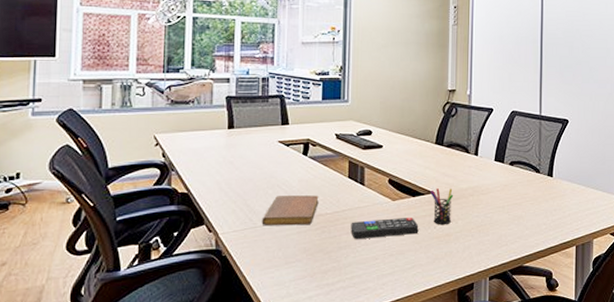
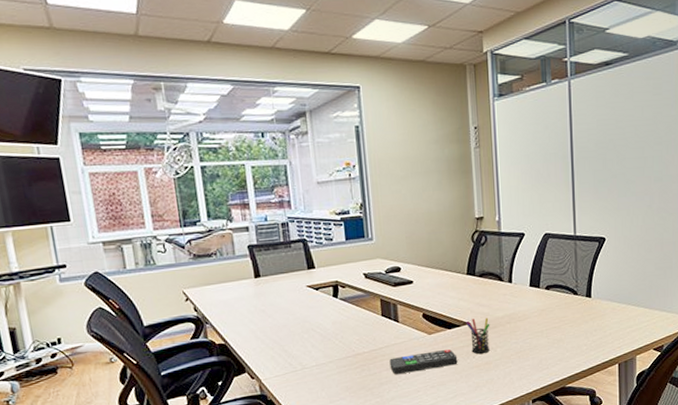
notebook: present [261,195,319,225] -> none [301,335,355,368]

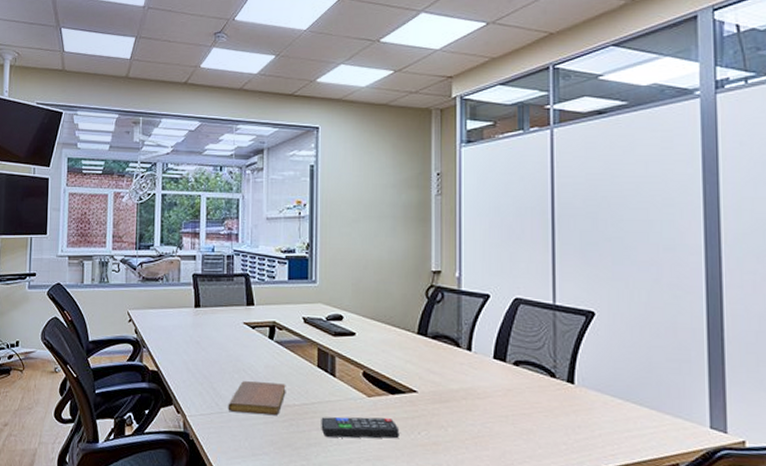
notebook: none [301,335,355,368] -> present [228,381,286,415]
pen holder: present [466,317,490,355] -> none [413,387,442,432]

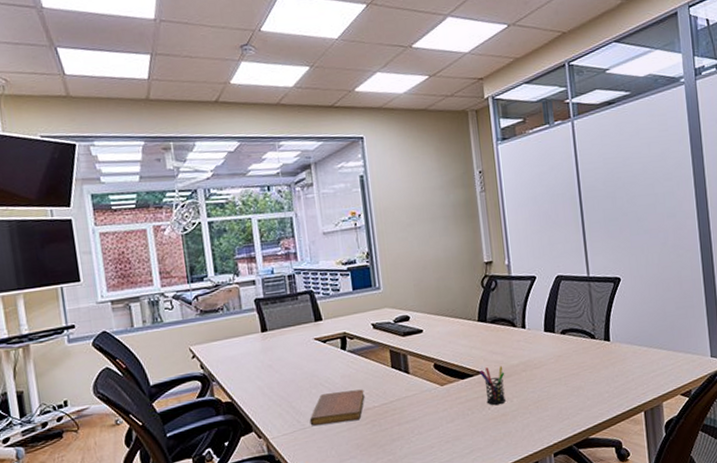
remote control: present [321,416,400,439] -> none [401,400,473,429]
pen holder: none [413,387,442,432] -> present [479,366,505,406]

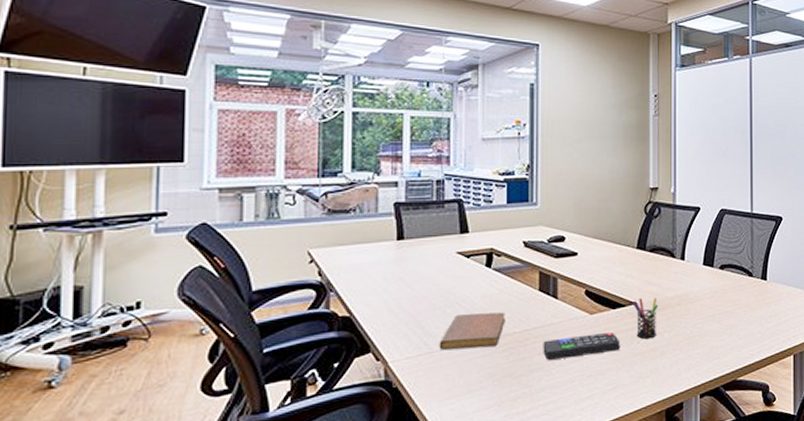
remote control: none [401,400,473,429] -> present [543,331,620,360]

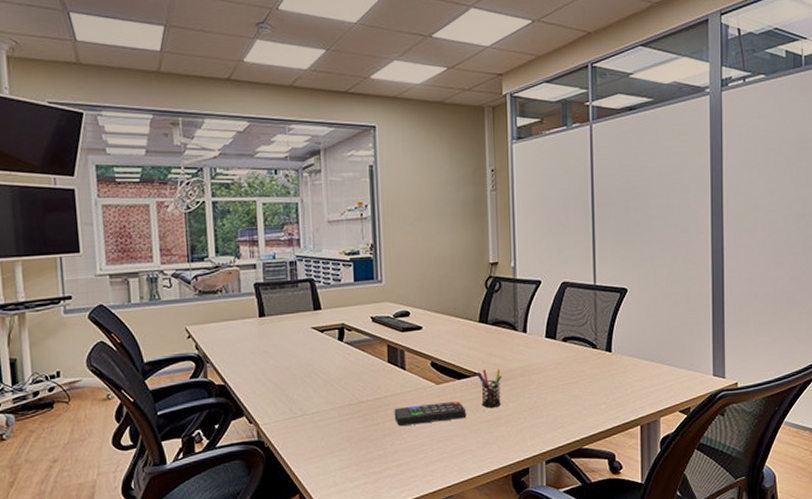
notebook: present [439,312,506,350] -> none [301,382,359,415]

